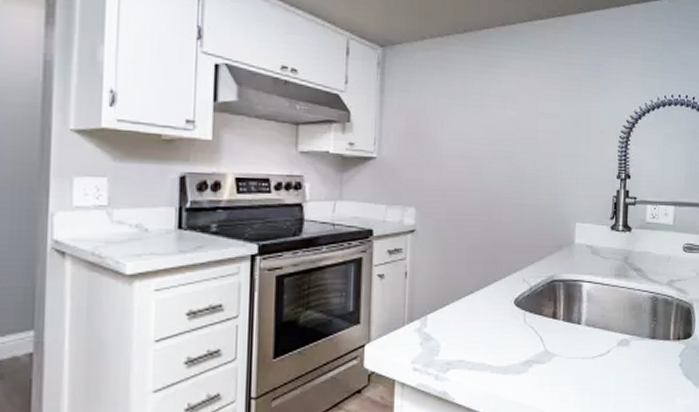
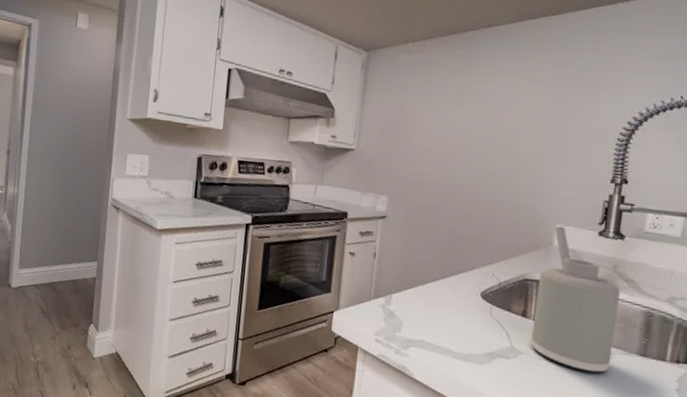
soap dispenser: none [561,224,631,363] -> present [530,226,620,374]

